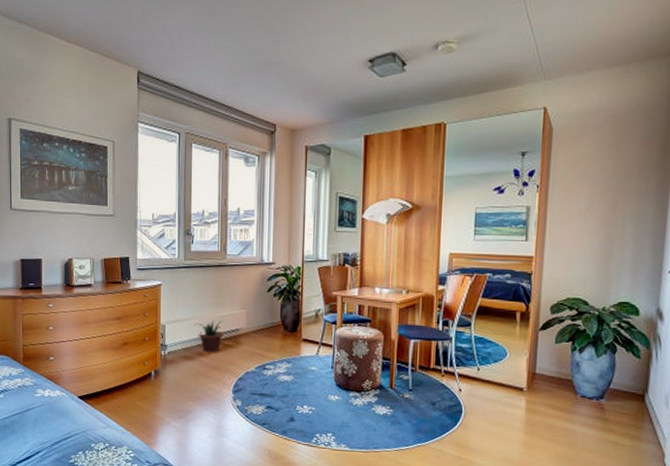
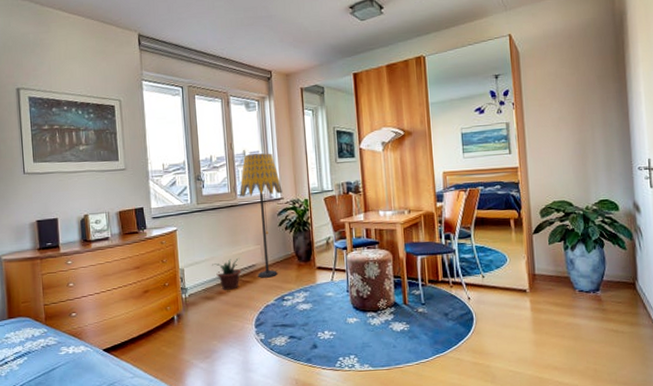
floor lamp: none [230,213,275,344] -> present [240,153,283,278]

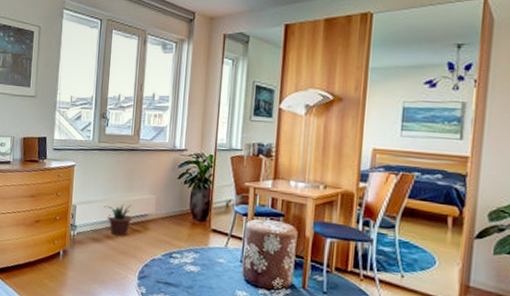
floor lamp: present [240,153,283,278] -> none [143,98,188,231]

